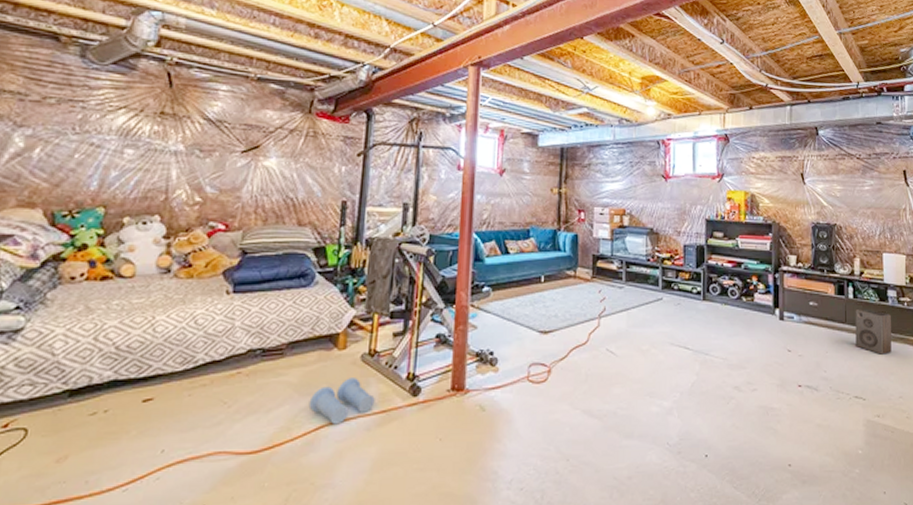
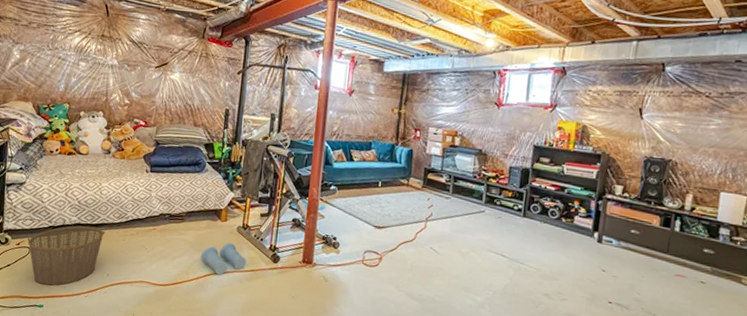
basket: none [22,381,160,484] -> present [27,225,106,286]
speaker: present [855,308,892,355] -> none [675,241,721,287]

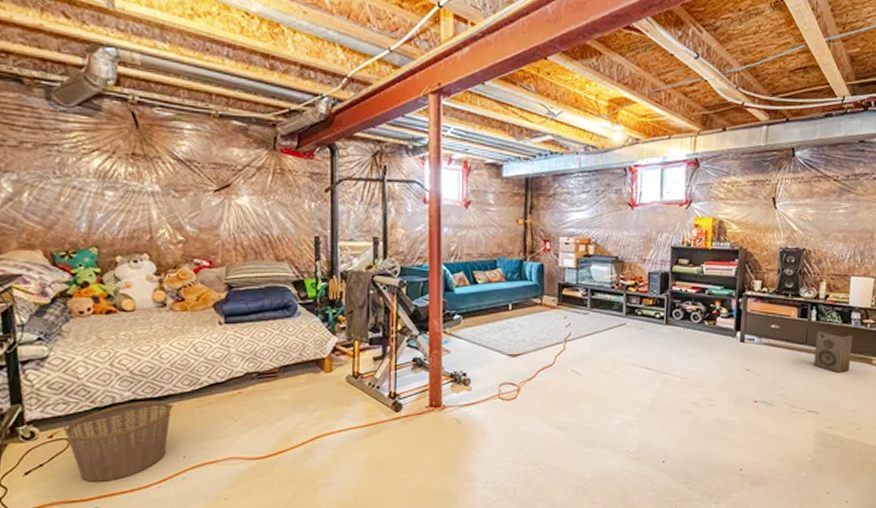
dumbbells: present [200,243,246,275] -> none [304,396,362,436]
speaker: none [675,241,721,287] -> present [814,330,853,373]

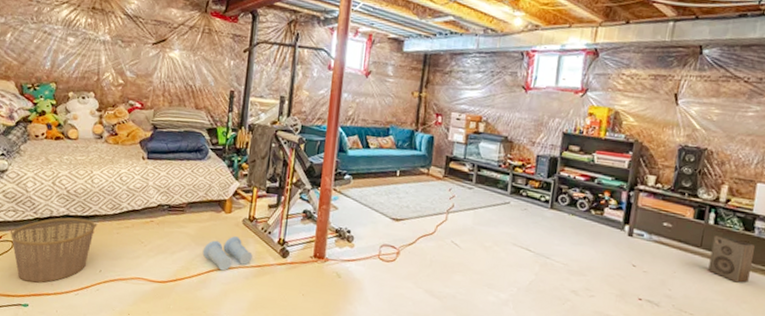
dumbbells: none [304,396,362,436] -> present [202,236,253,271]

